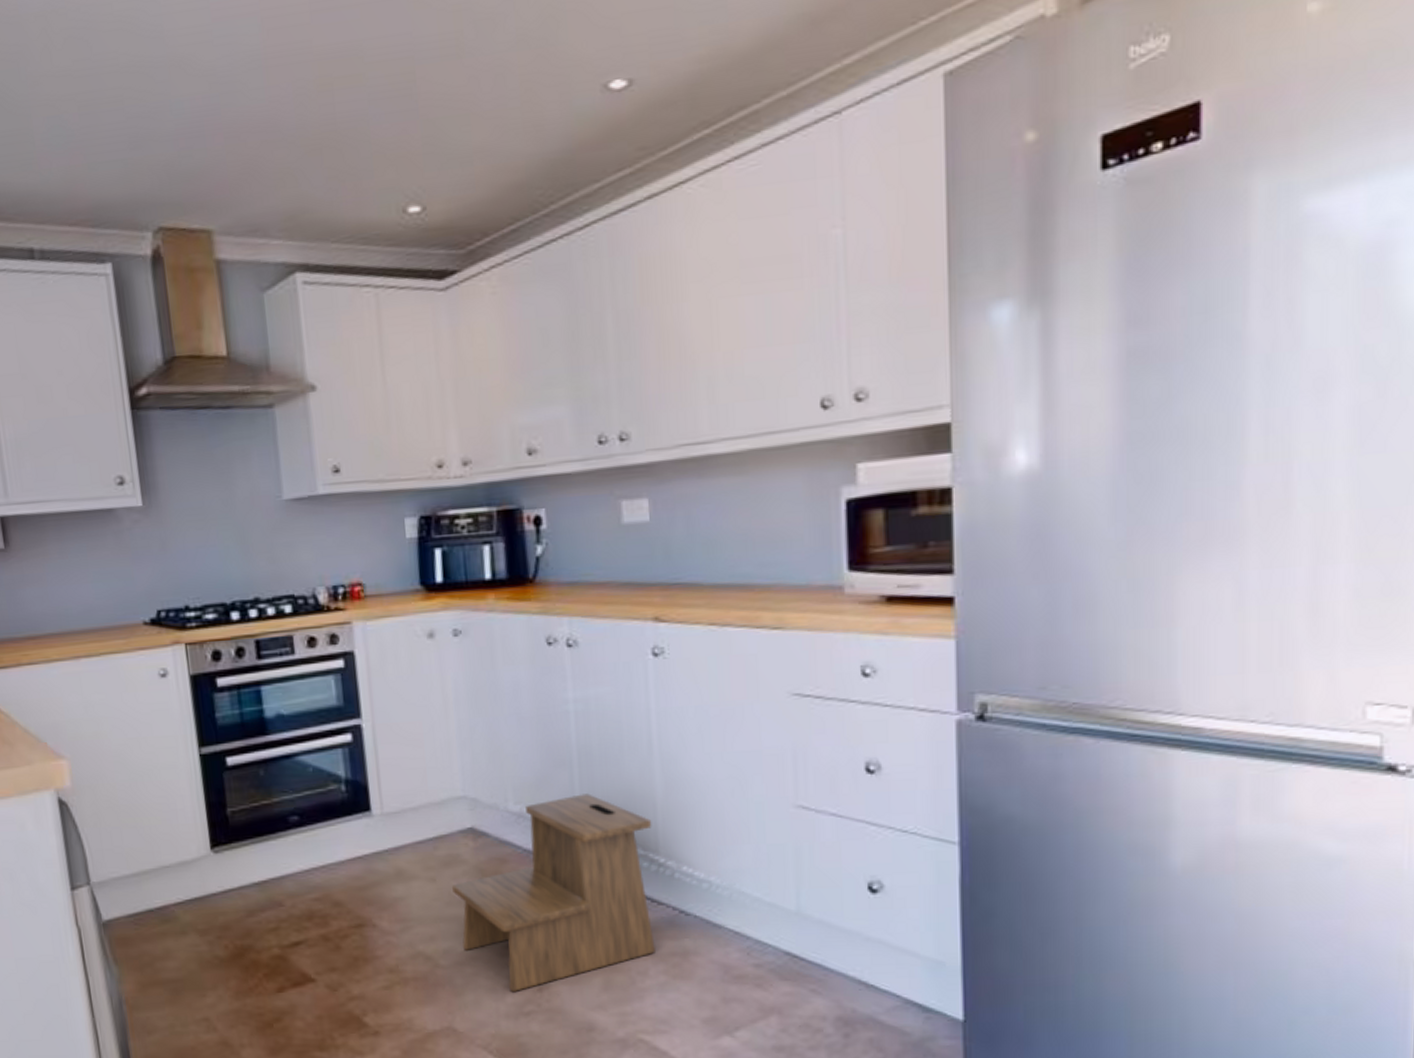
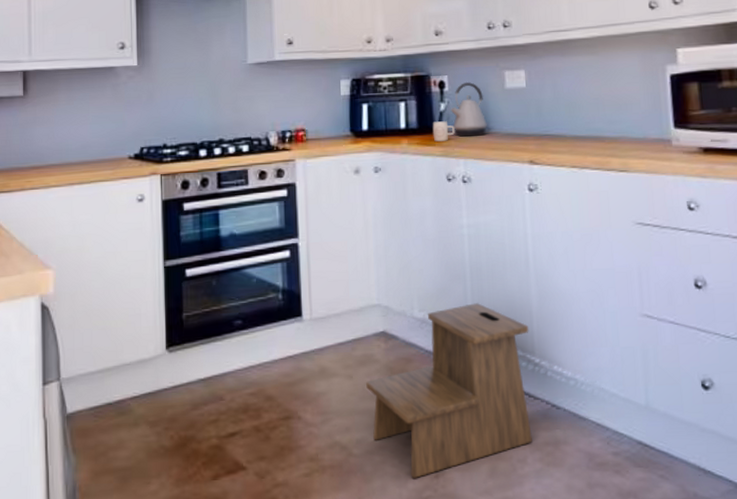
mug: none [526,568,556,595] -> present [432,121,455,142]
kettle: none [549,515,598,589] -> present [450,81,487,138]

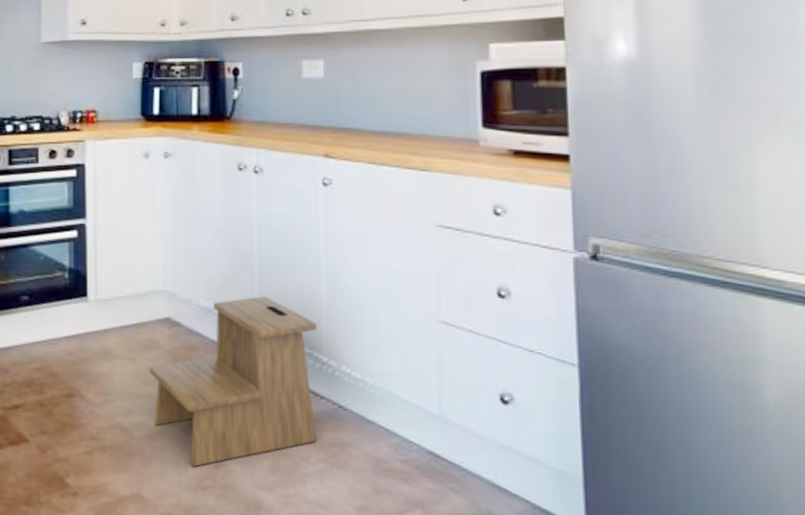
mug: present [432,121,455,142] -> none [225,109,248,129]
kettle: present [450,81,487,138] -> none [244,69,282,127]

